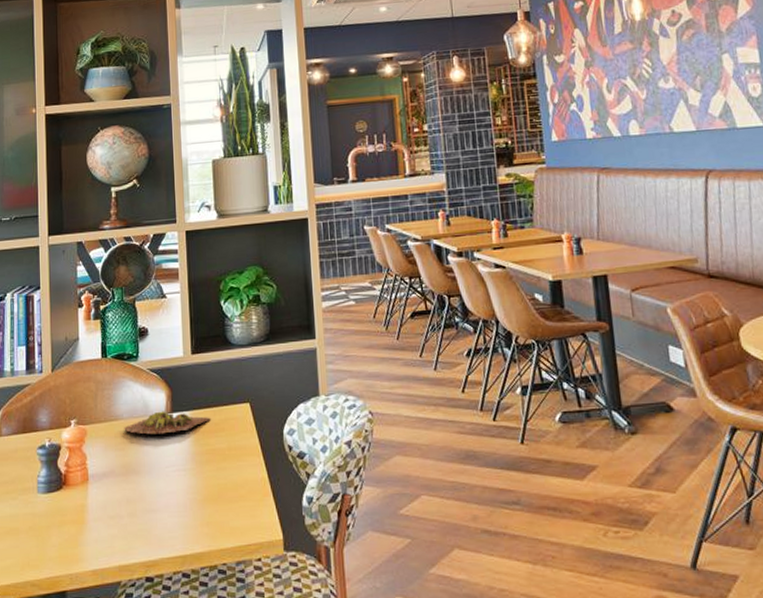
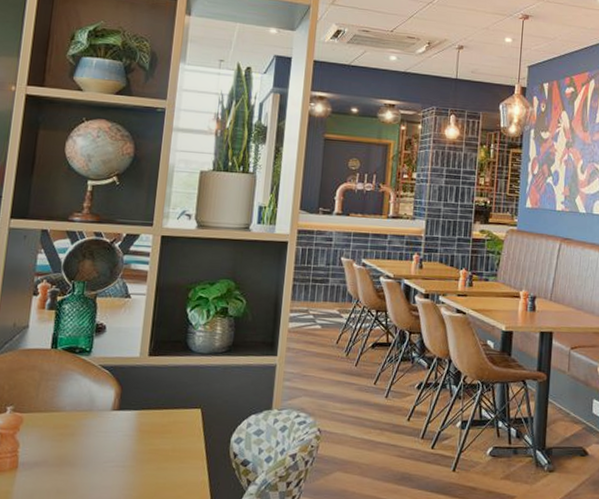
succulent plant: present [124,411,211,435] -> none [65,407,160,430]

